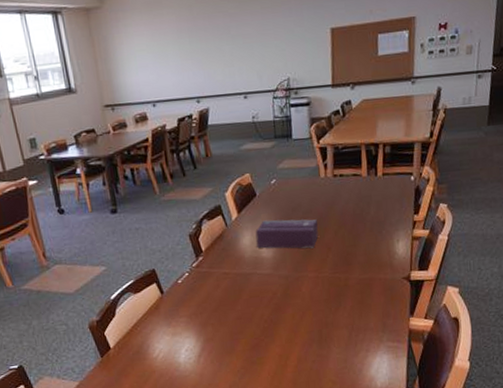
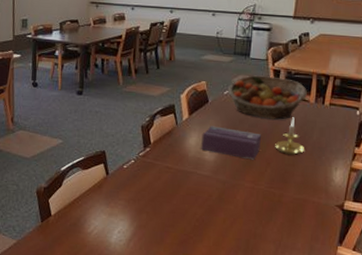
fruit basket: none [274,155,358,202] -> present [227,75,307,120]
candle holder: none [333,195,365,236] -> present [275,117,305,155]

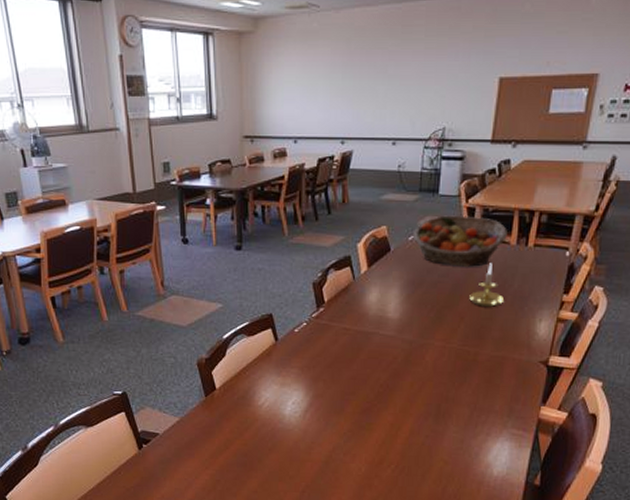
tissue box: present [201,126,261,160] -> none [383,278,453,315]

